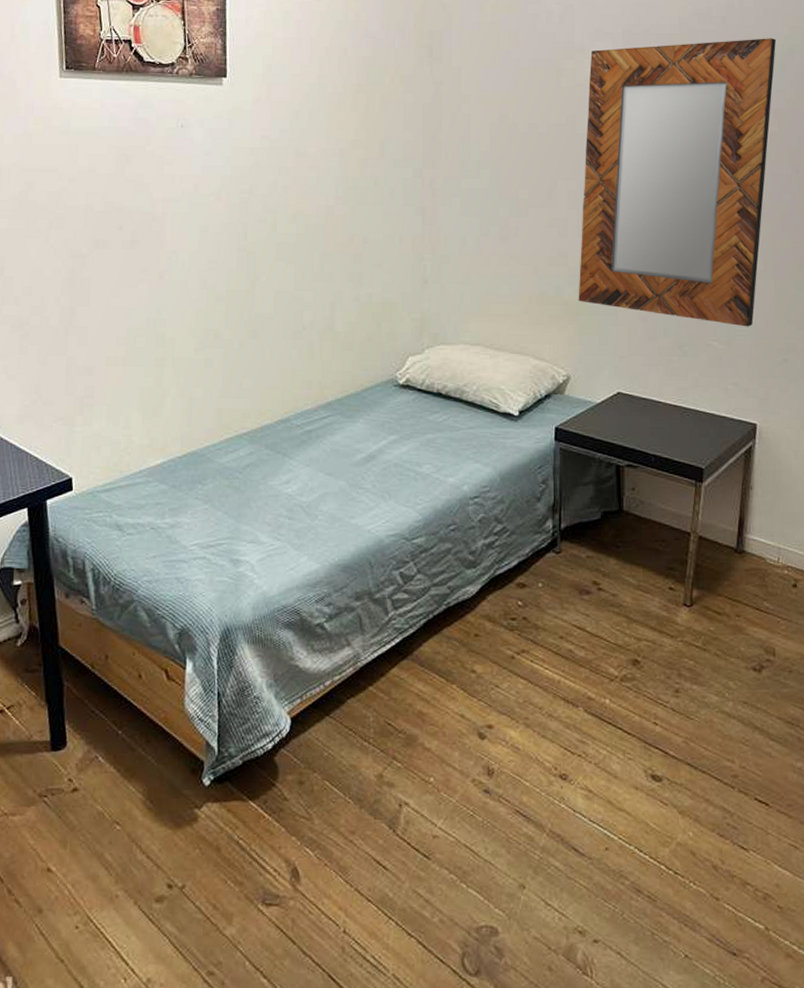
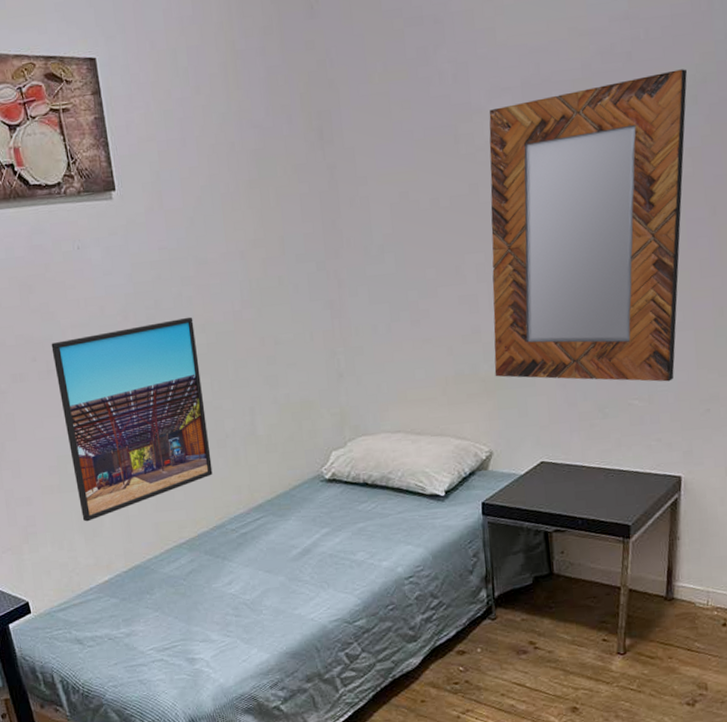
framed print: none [139,205,286,399] -> present [51,317,213,522]

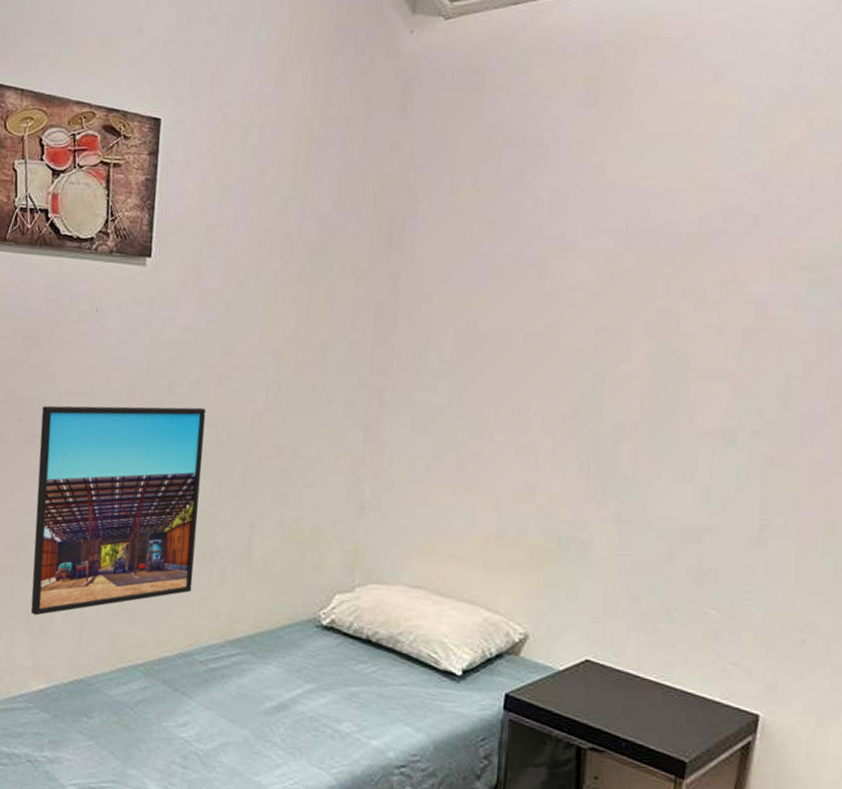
home mirror: present [489,69,687,382] -> none [545,243,822,596]

